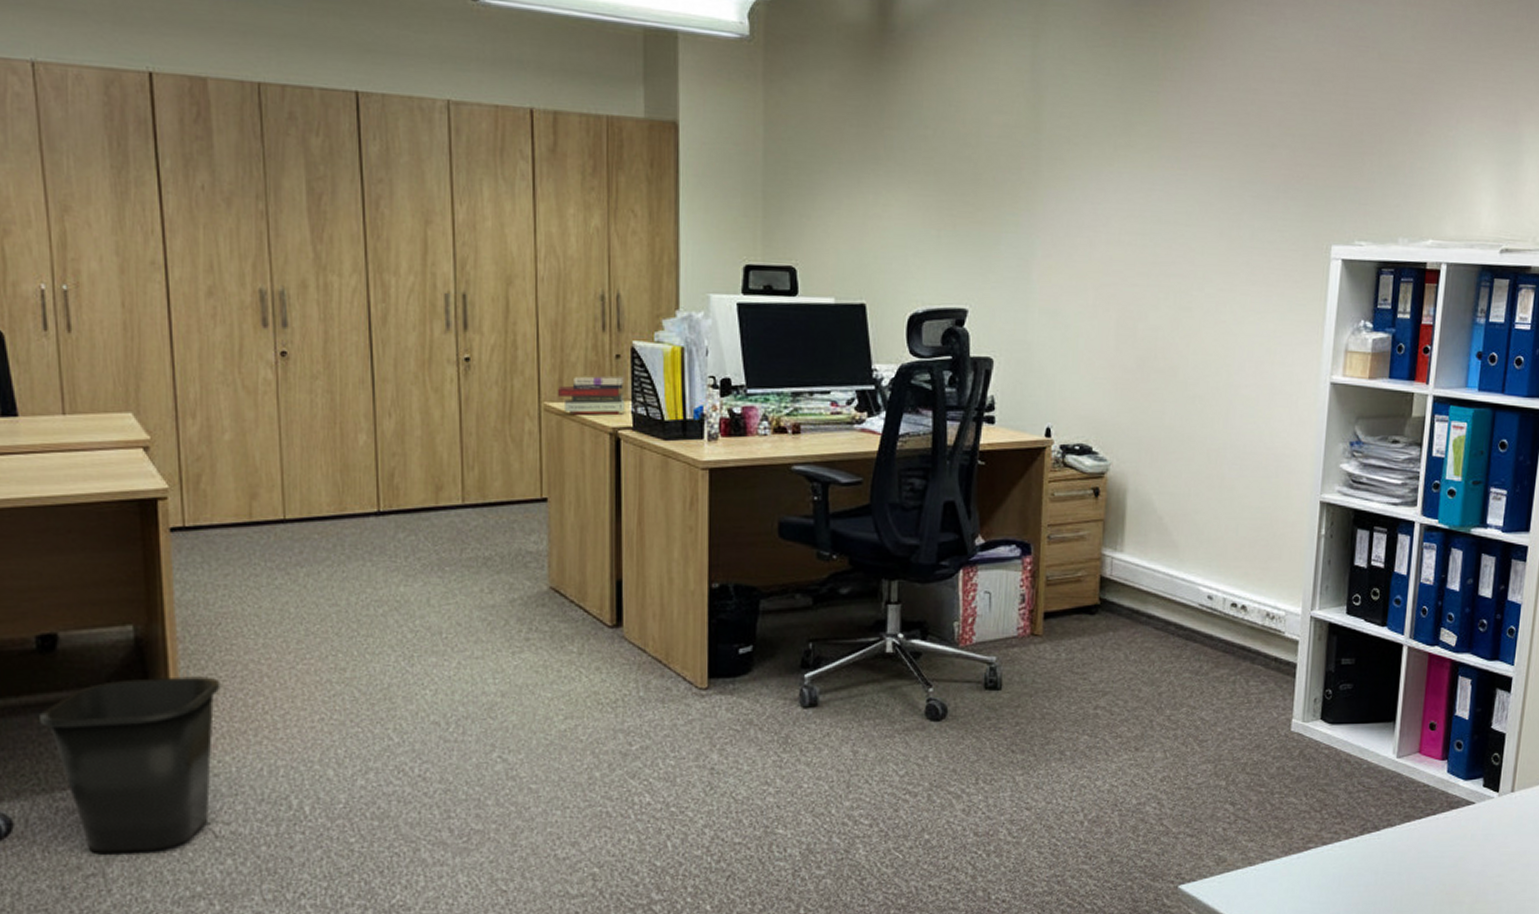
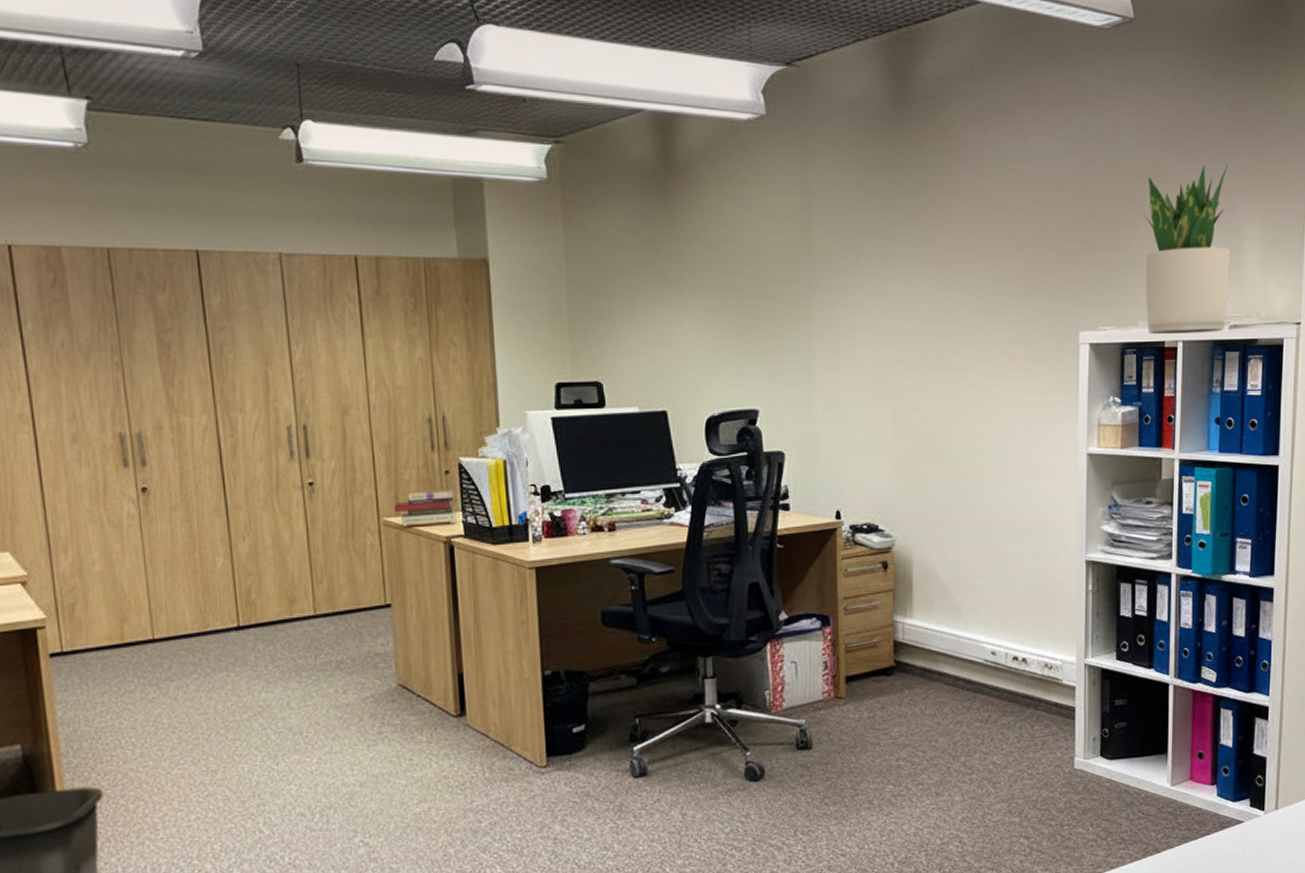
planter: none [1408,66,1513,256] -> present [1142,164,1230,335]

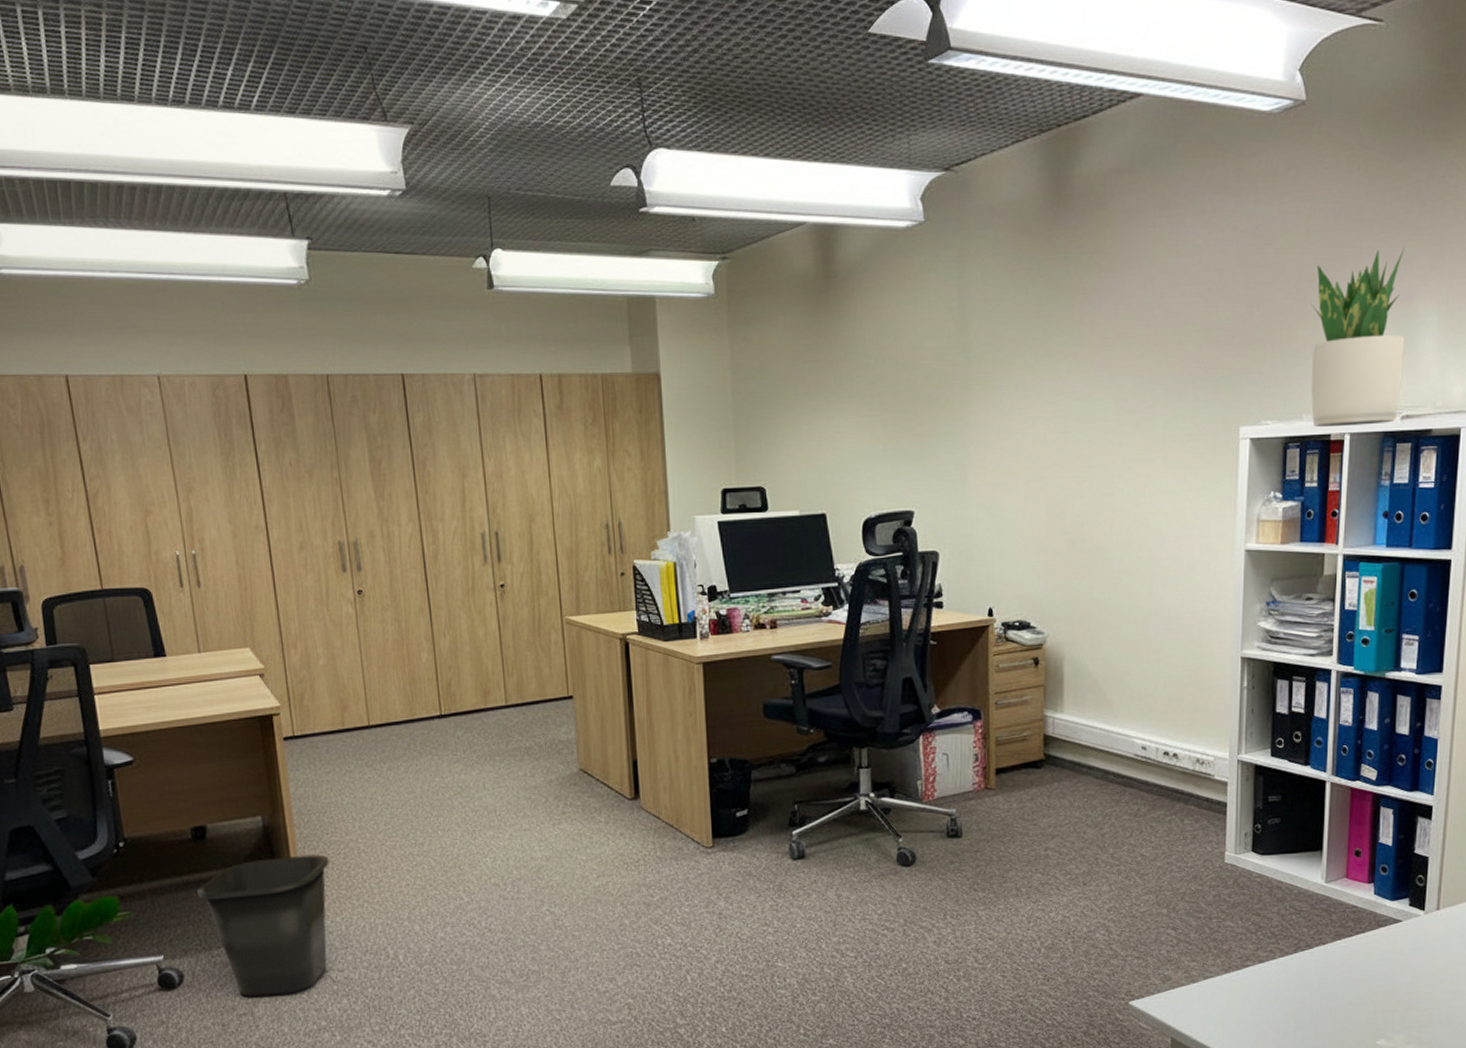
books: present [393,489,458,527] -> none [575,590,632,625]

